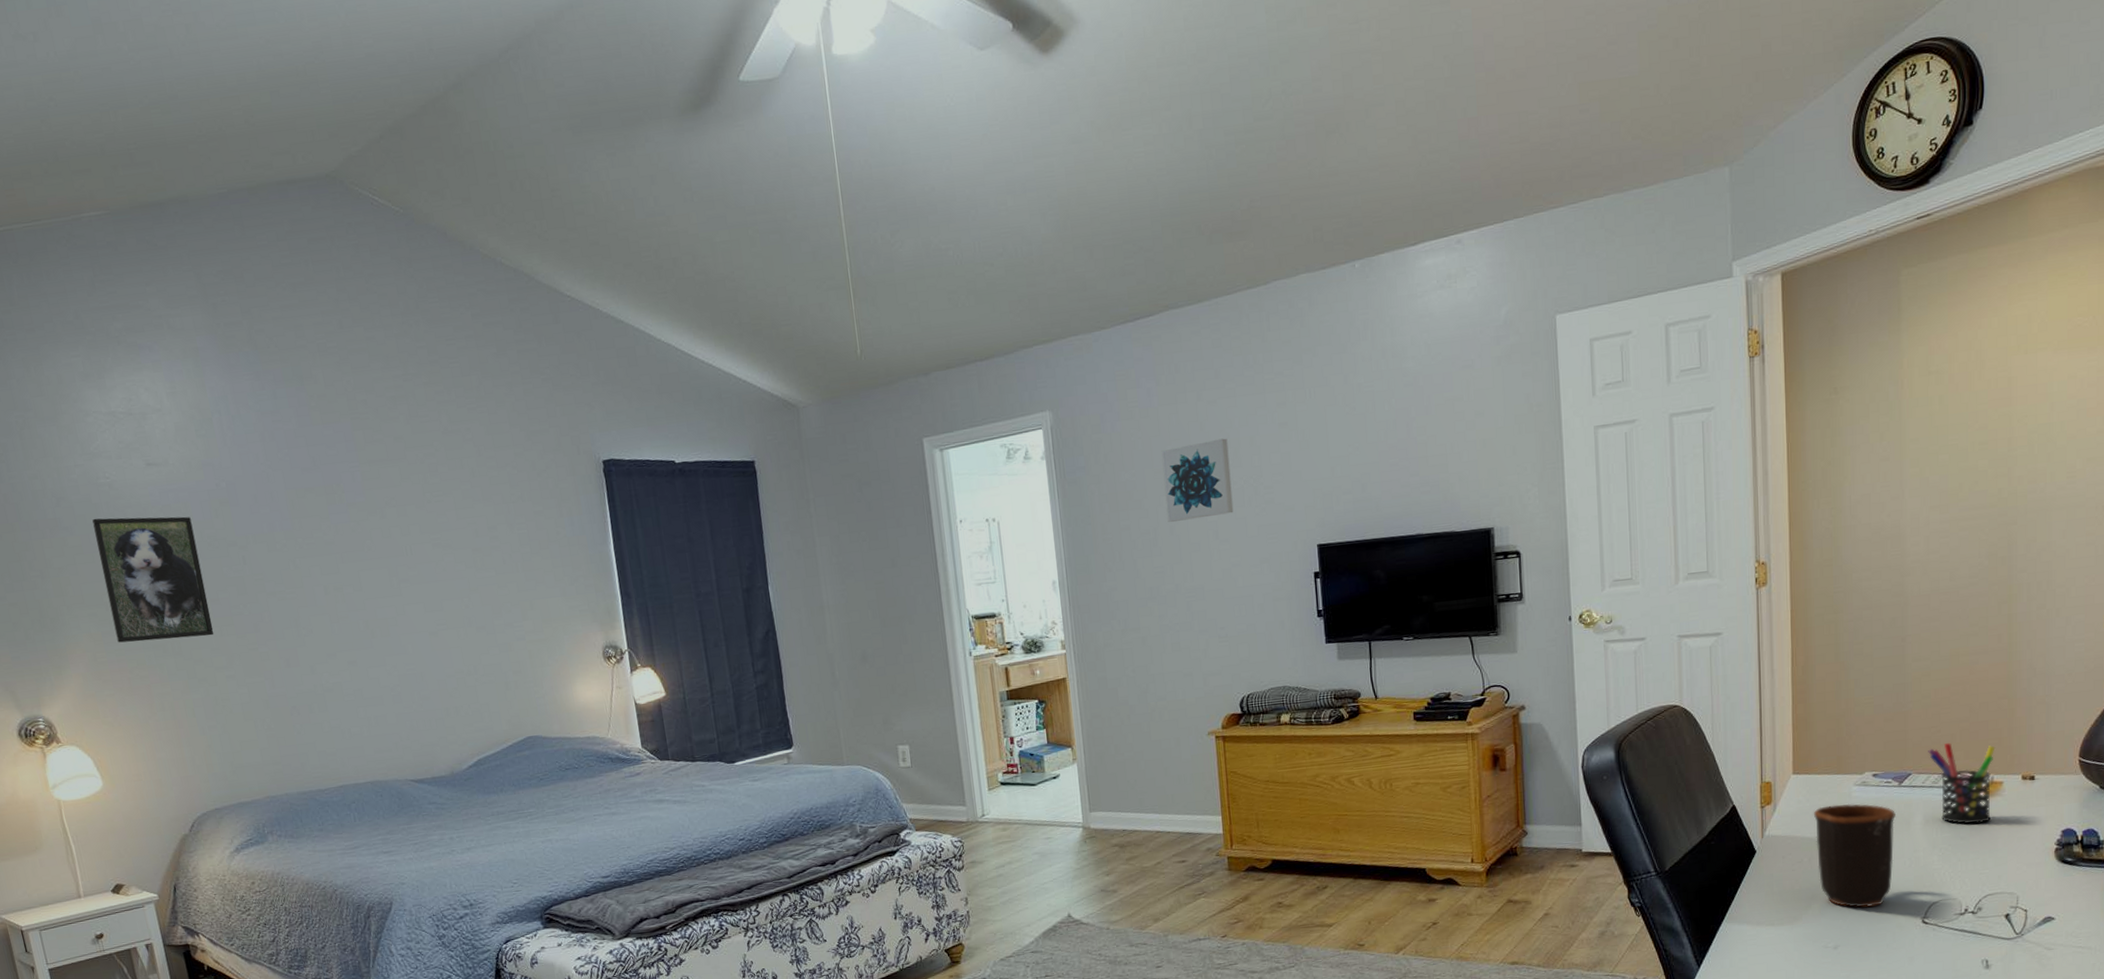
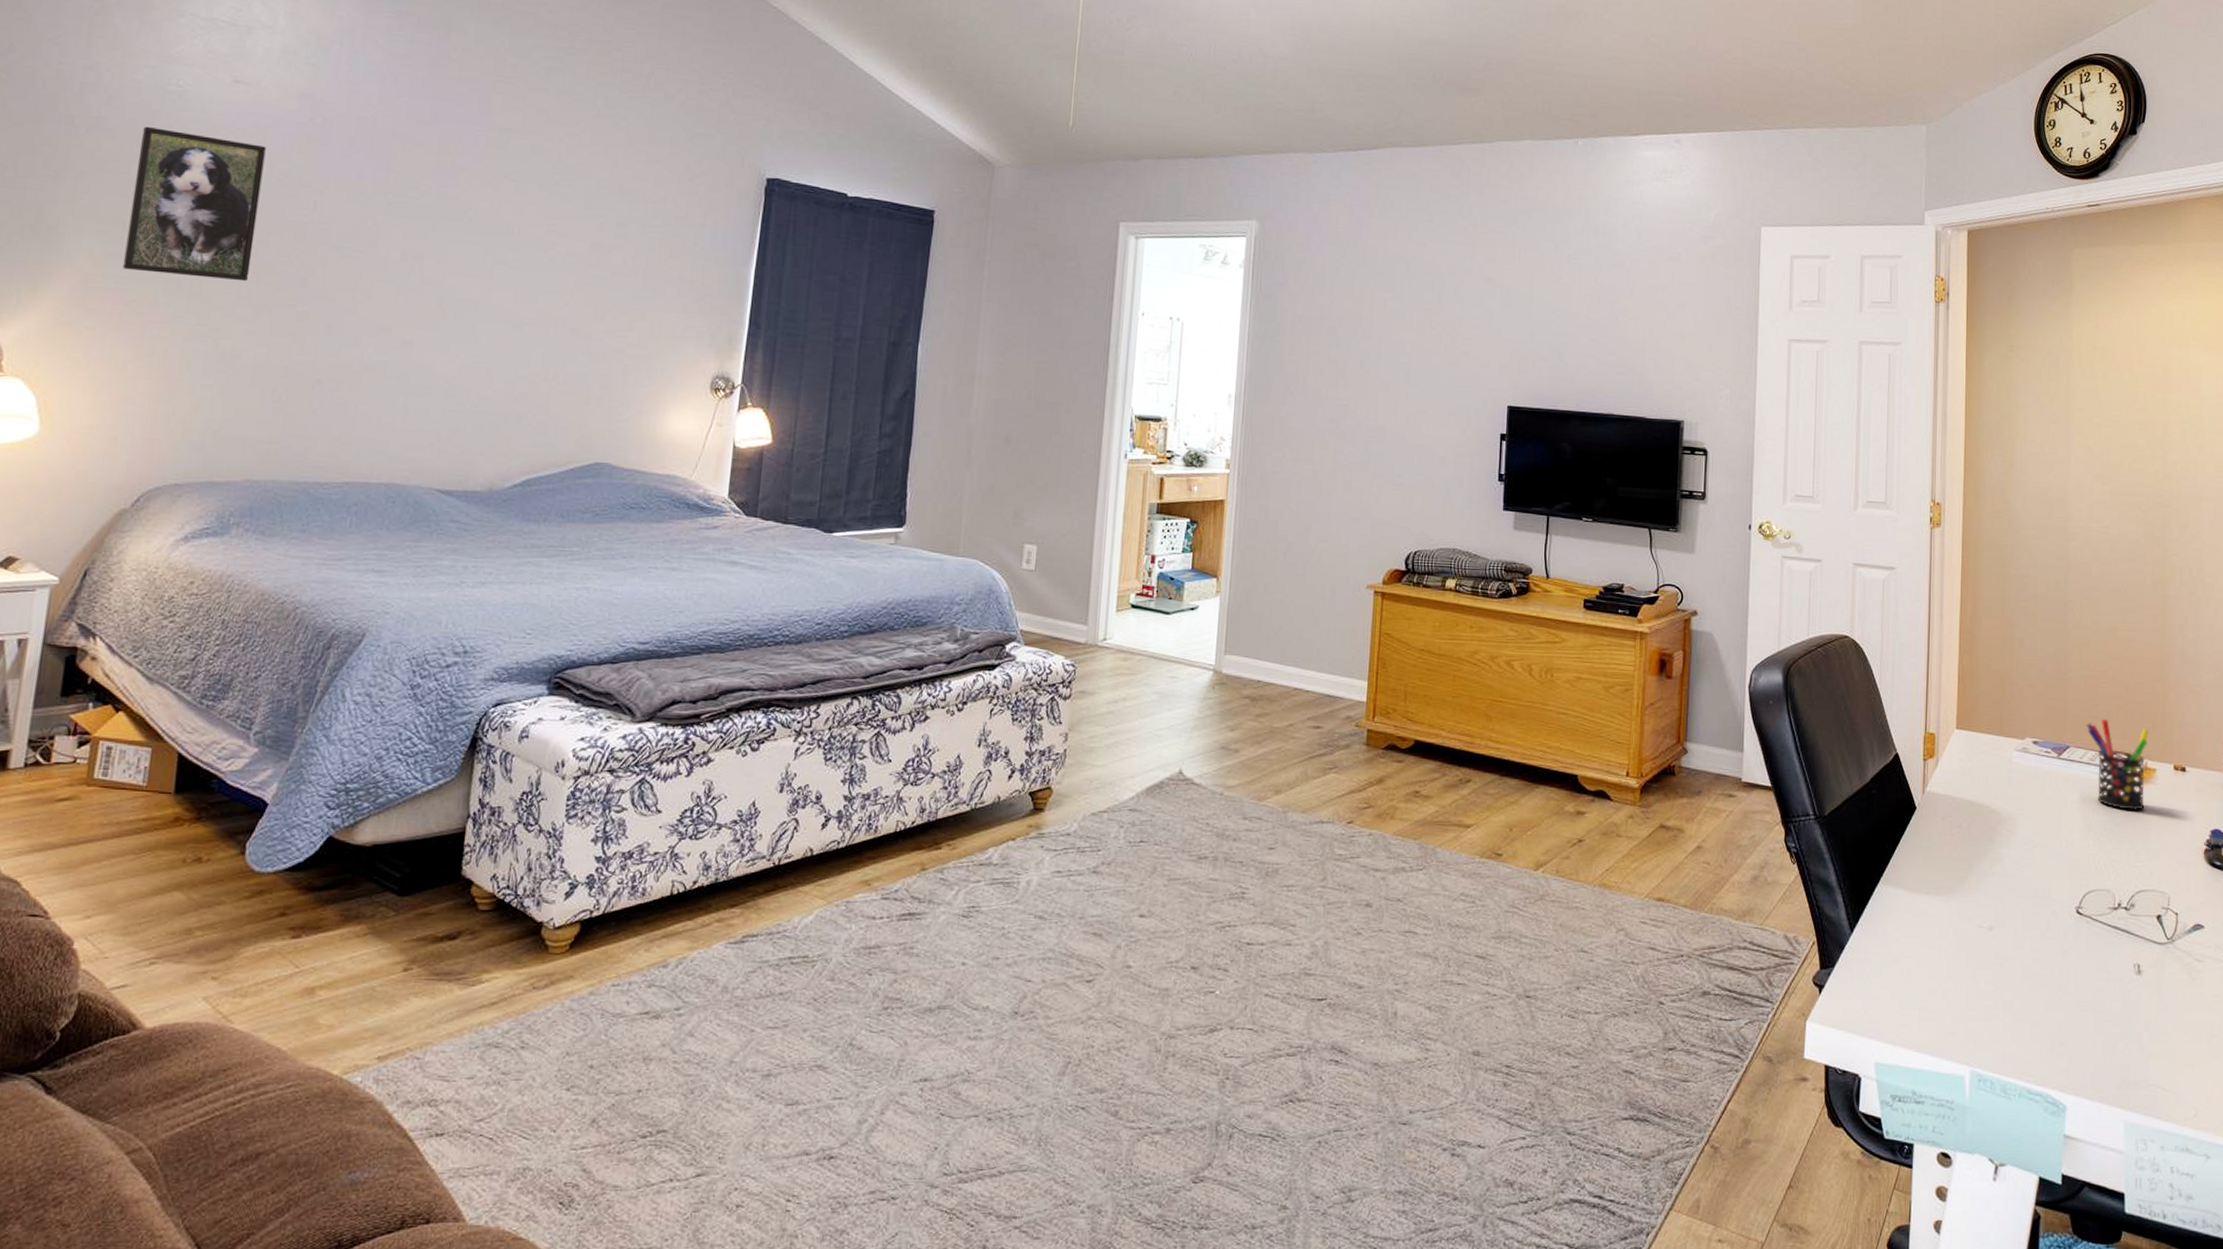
wall art: present [1161,438,1234,522] -> none [1359,281,1432,358]
mug: present [1813,803,1895,908] -> none [1974,768,2054,887]

